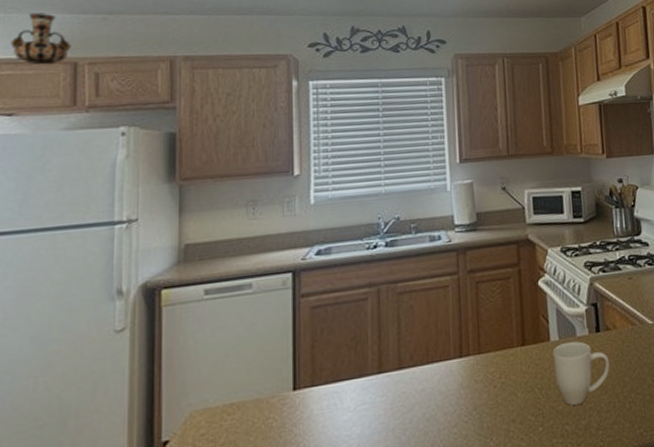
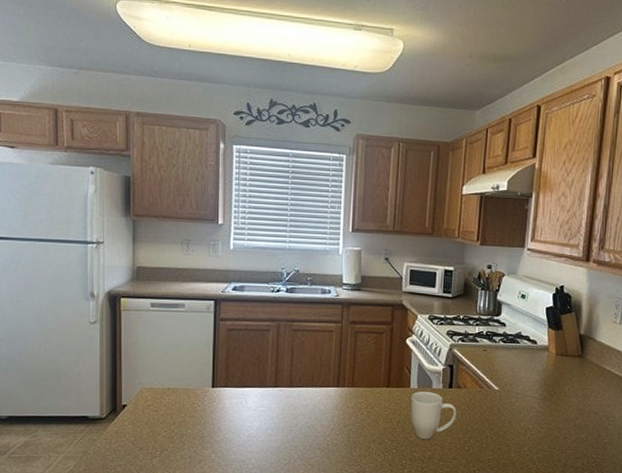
decorative vase: present [10,13,71,65] -> none [9,63,52,109]

